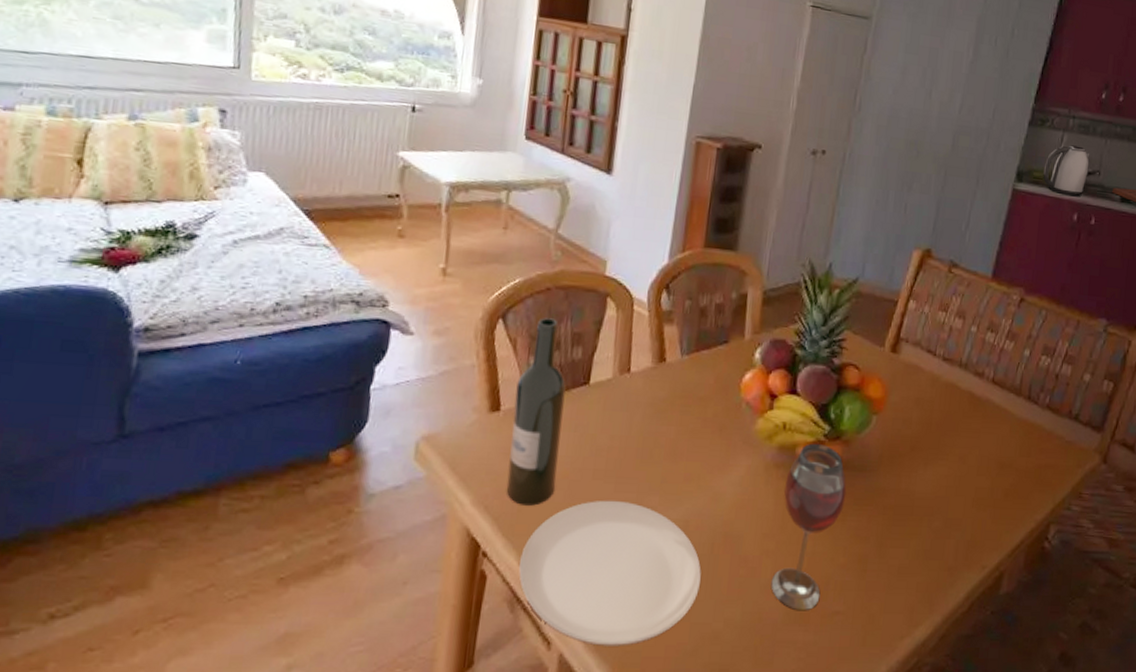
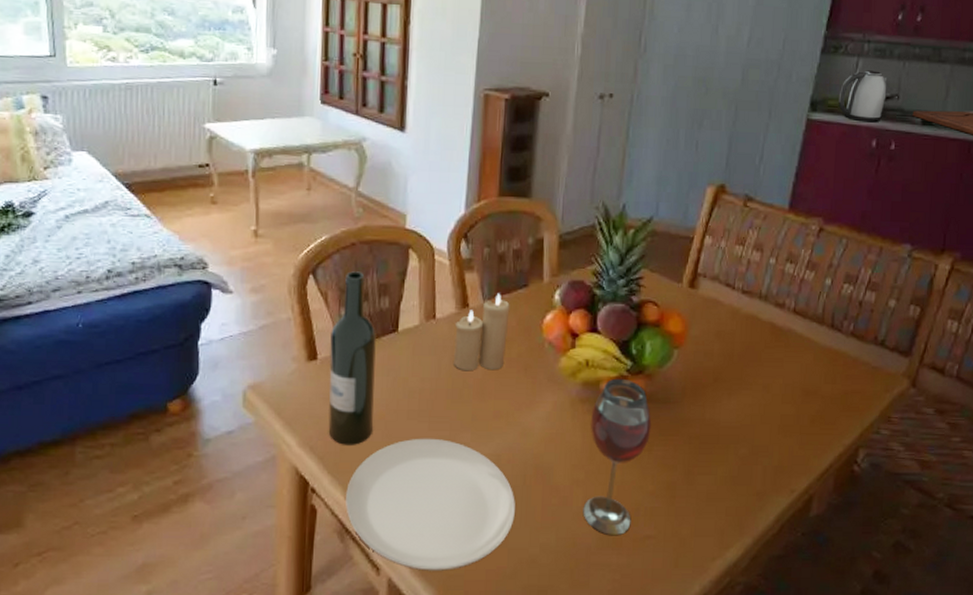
candle: none [646,348,709,430] -> present [454,293,510,371]

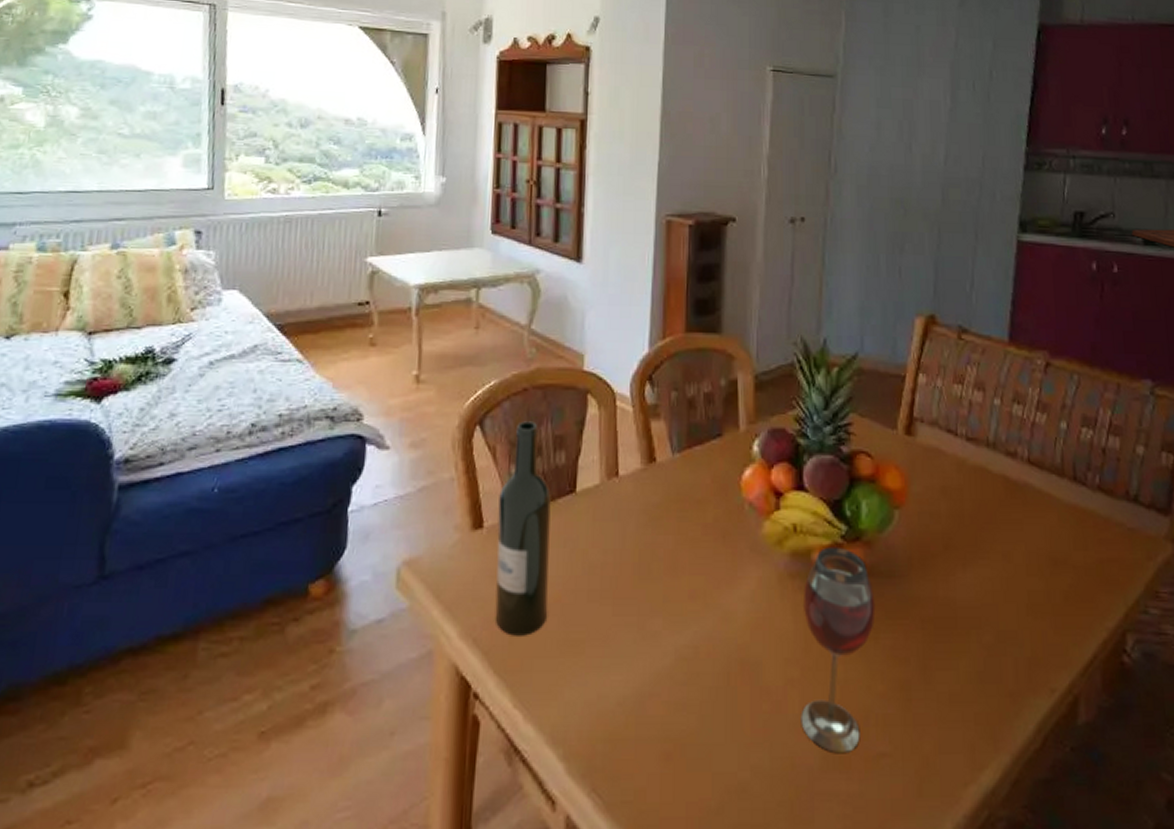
plate: present [346,438,515,571] -> none [514,625,718,805]
candle: present [454,293,510,371] -> none [640,444,703,540]
kettle: present [838,70,888,123] -> none [1049,187,1101,244]

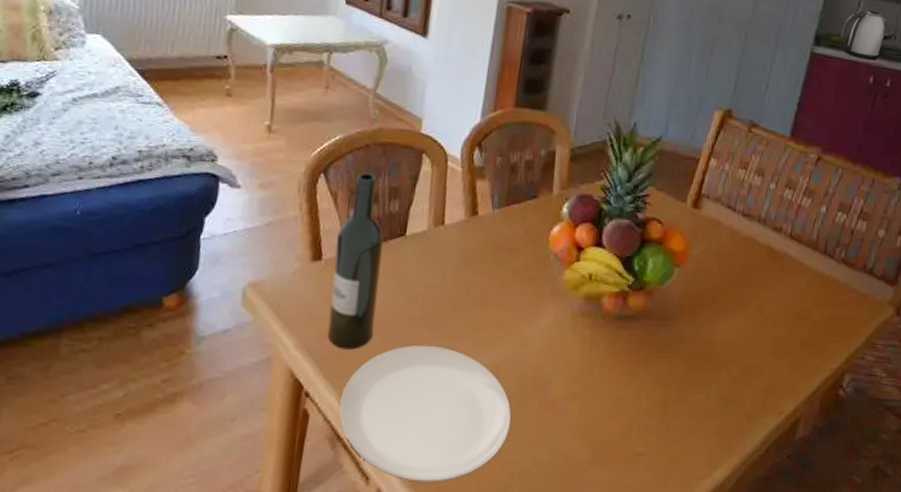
plate: none [514,625,718,805] -> present [339,345,511,482]
wineglass: present [801,546,876,754] -> none [577,293,650,452]
kettle: none [1049,187,1101,244] -> present [840,10,886,60]

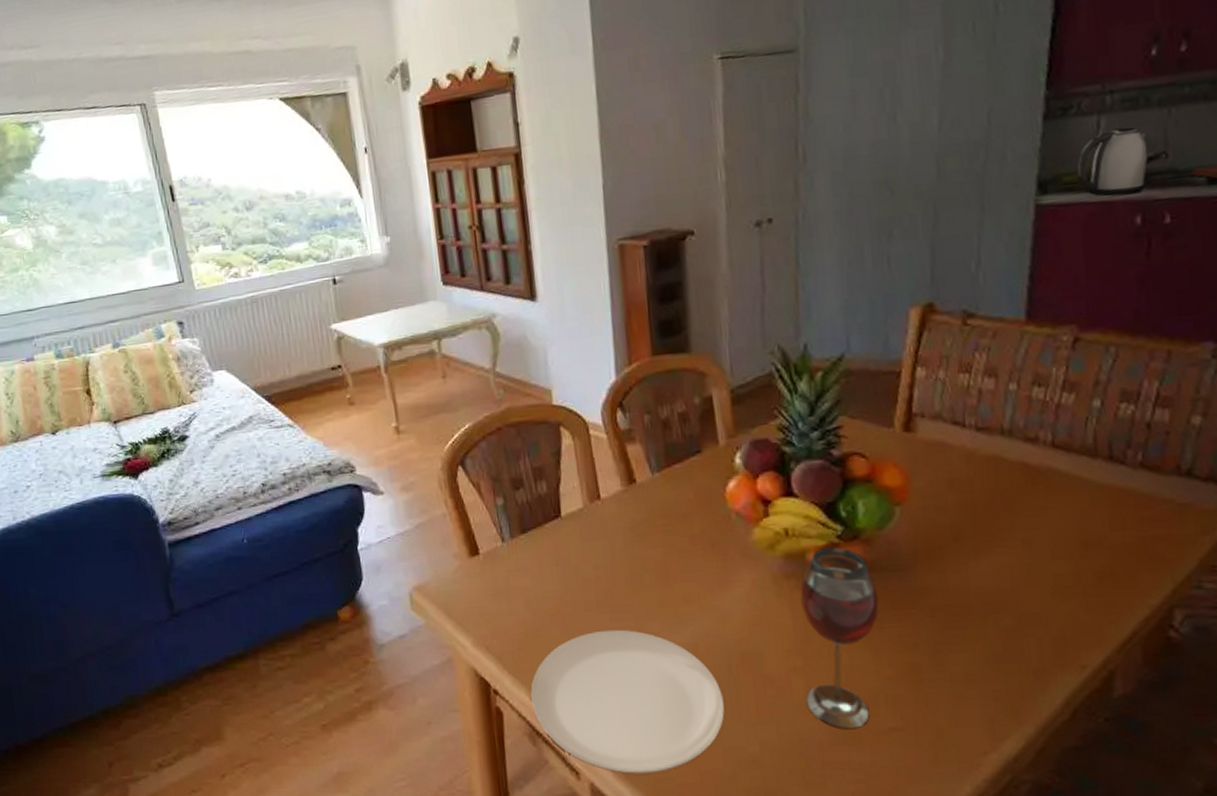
wine bottle: present [327,172,384,349] -> none [489,457,550,643]
wineglass: none [577,293,650,452] -> present [800,546,879,730]

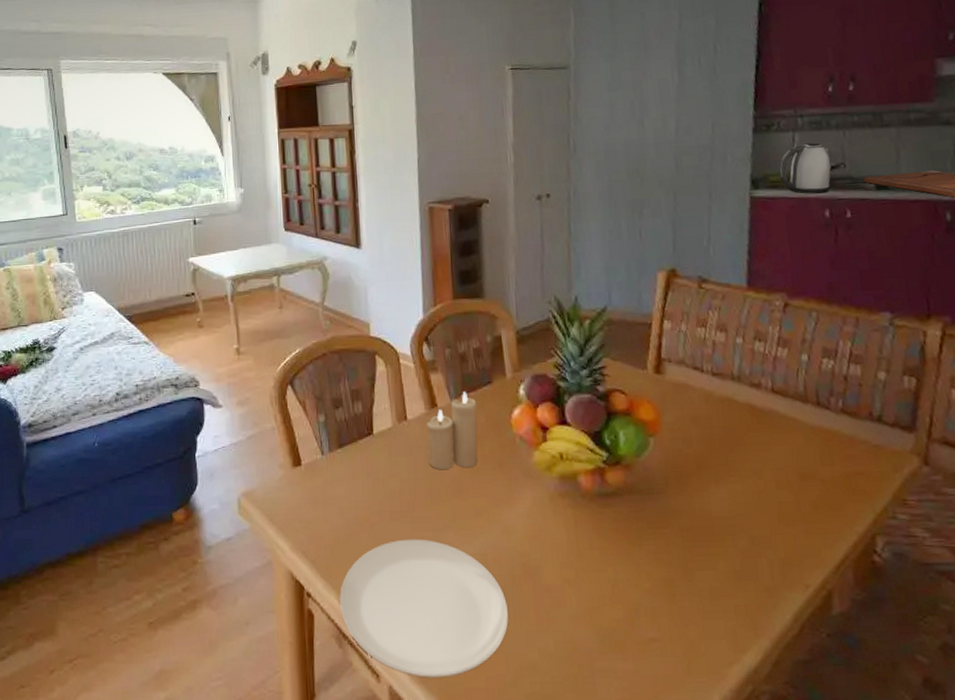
candle: none [624,463,686,554] -> present [427,391,478,470]
wineglass: present [800,546,879,730] -> none [572,470,638,639]

